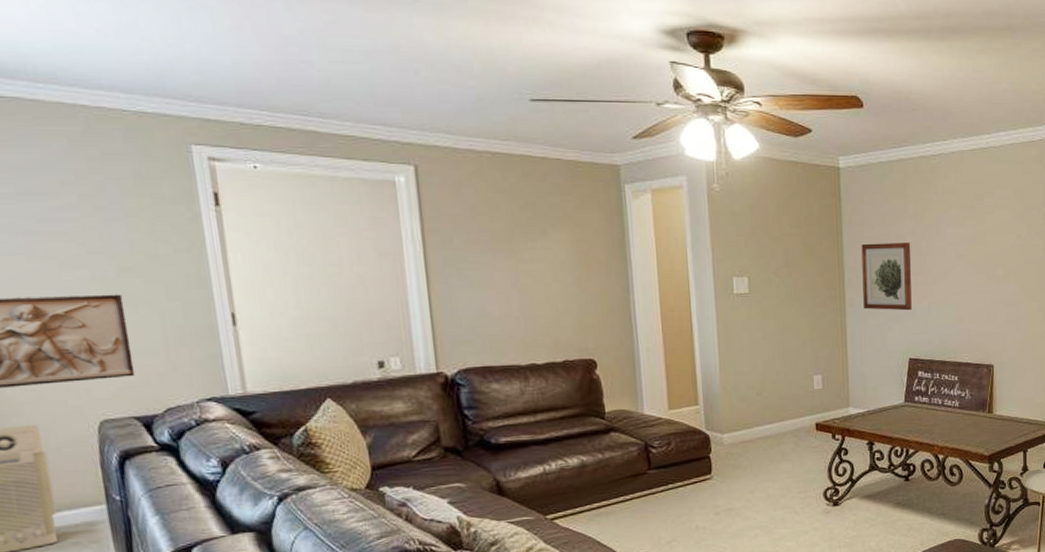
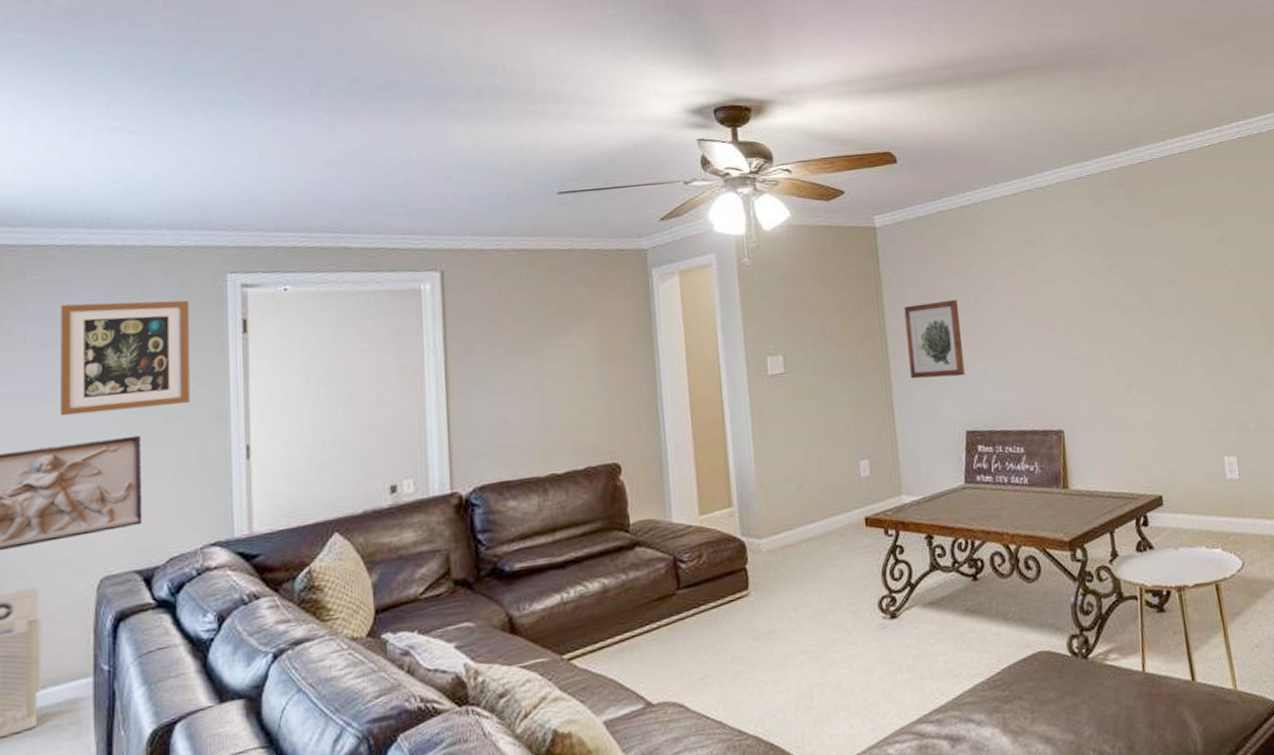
wall art: none [15,158,169,269] -> present [59,300,190,417]

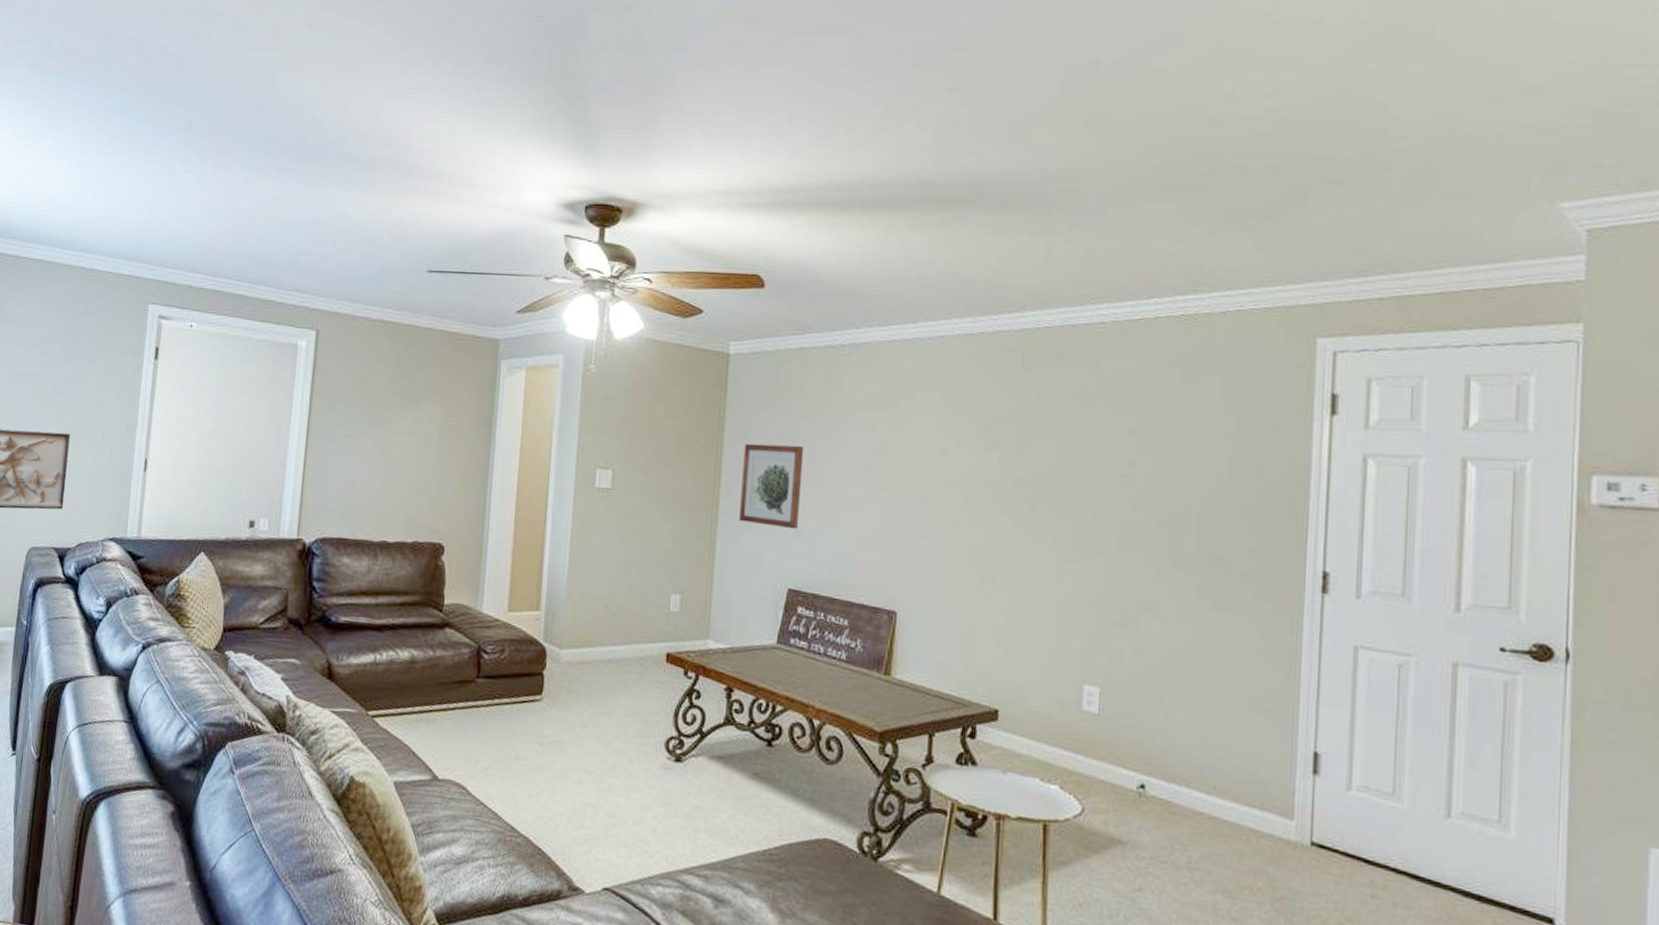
wall art: present [59,300,190,417] -> none [17,310,119,412]

